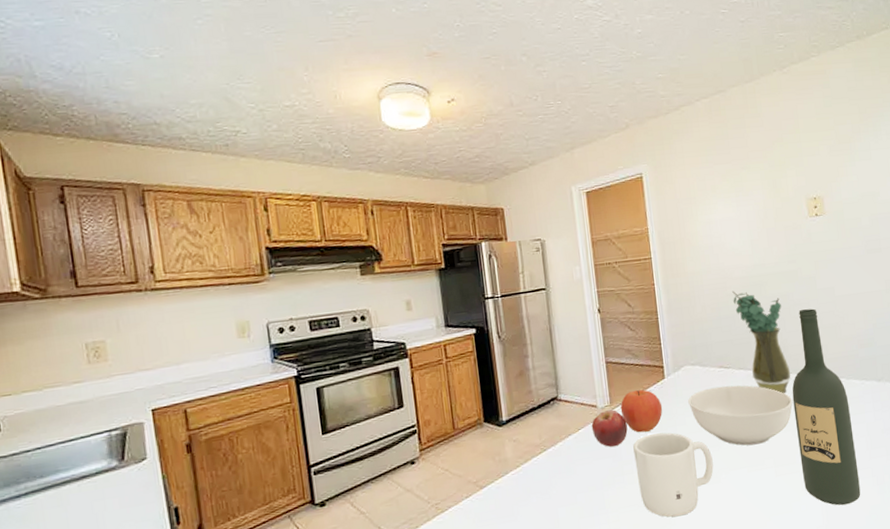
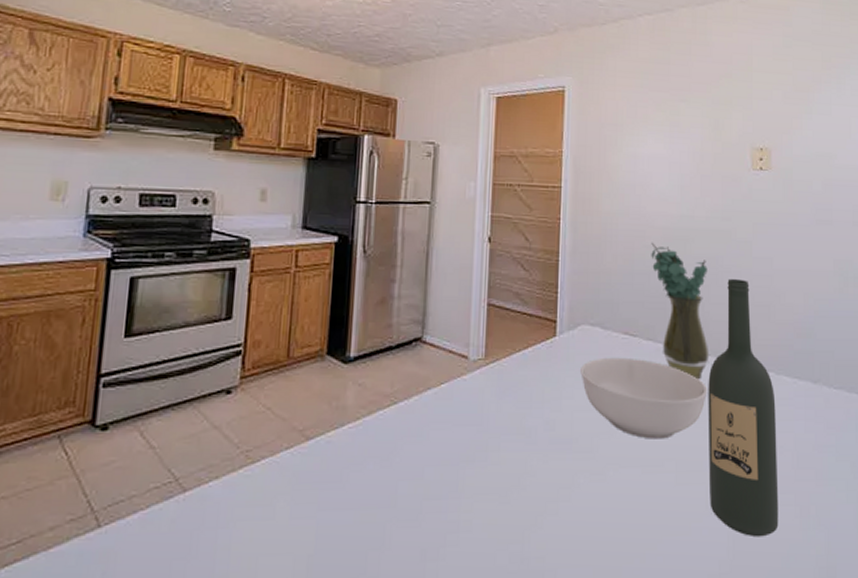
fruit: present [591,409,628,447] -> none [457,365,502,412]
fruit: present [620,389,663,433] -> none [496,344,548,400]
mug: present [633,432,714,517] -> none [503,405,600,518]

